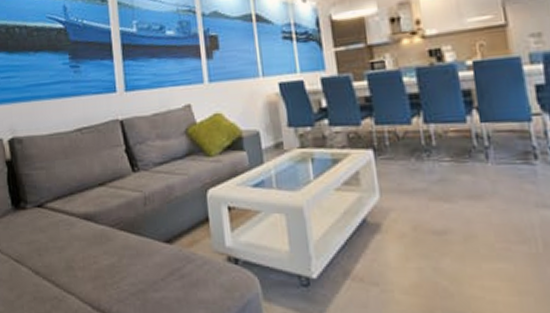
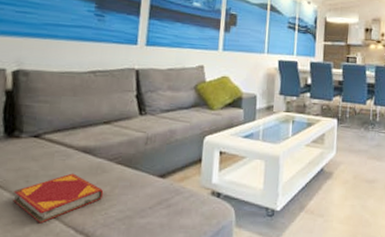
hardback book: none [30,243,113,300] -> present [13,173,104,224]

